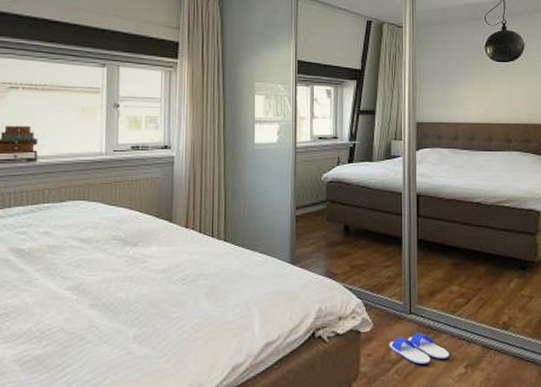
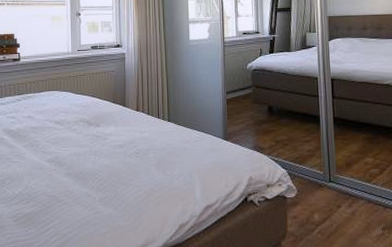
flip-flop: present [389,332,449,365] -> none [312,198,367,226]

